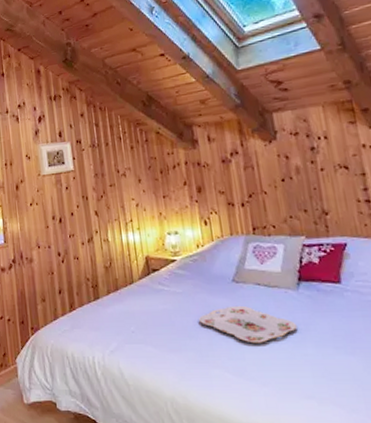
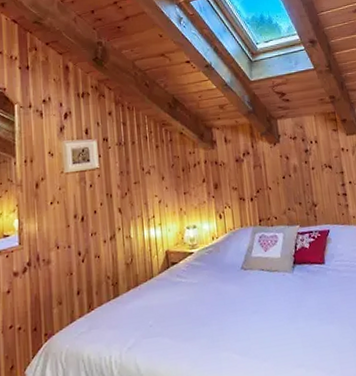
serving tray: present [199,305,297,344] -> none [212,290,292,324]

